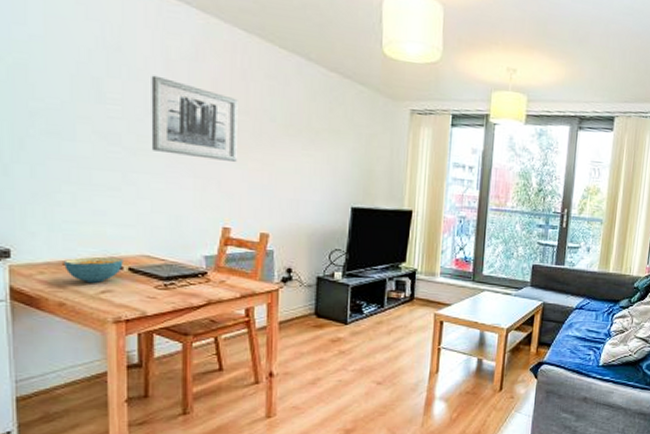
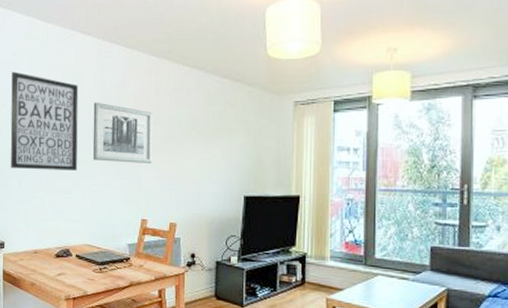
wall art: none [11,12,127,162] -> present [10,71,79,170]
cereal bowl: present [64,256,123,283] -> none [36,246,73,267]

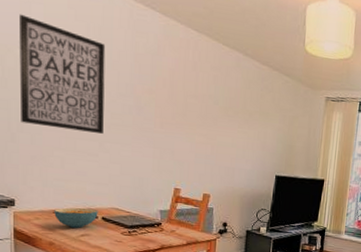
cereal bowl: none [36,246,73,267] -> present [54,207,98,228]
wall art: present [92,102,153,163] -> none [122,65,189,136]

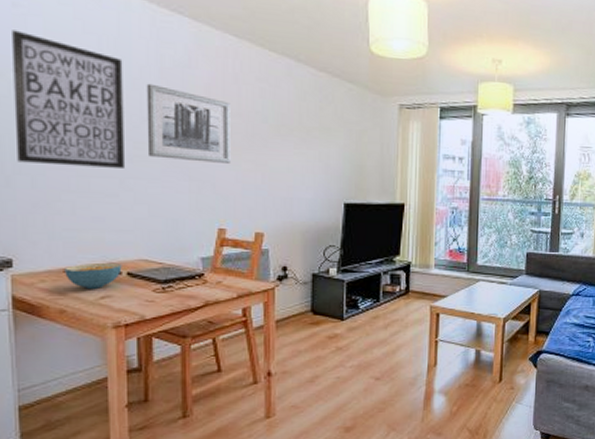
wall art: none [122,65,189,136] -> present [146,83,230,163]

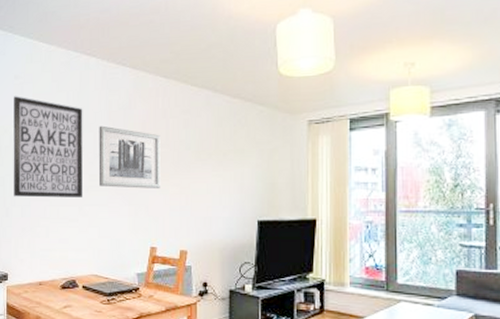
cereal bowl: present [65,262,122,289] -> none [40,277,79,299]

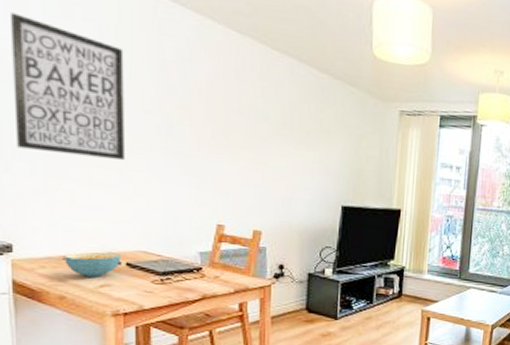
cereal bowl: none [40,277,79,299] -> present [64,252,121,277]
wall art: present [98,125,160,189] -> none [147,75,232,160]

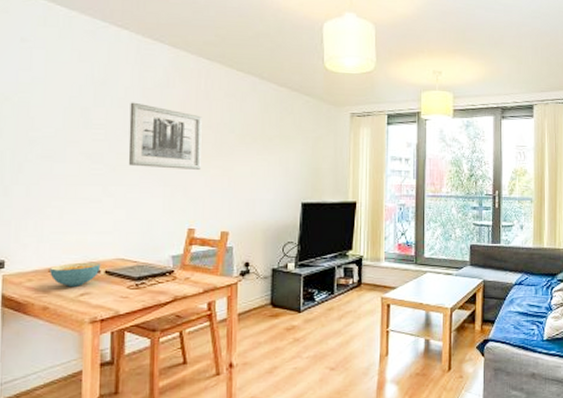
wall art: present [11,12,124,160] -> none [15,61,111,176]
wall art: none [147,75,232,160] -> present [128,102,202,170]

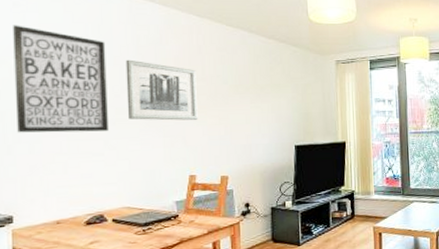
wall art: none [15,61,111,176] -> present [13,25,108,133]
cereal bowl: present [50,262,101,287] -> none [58,211,108,236]

